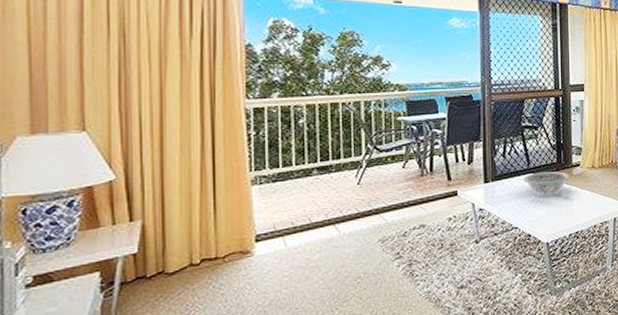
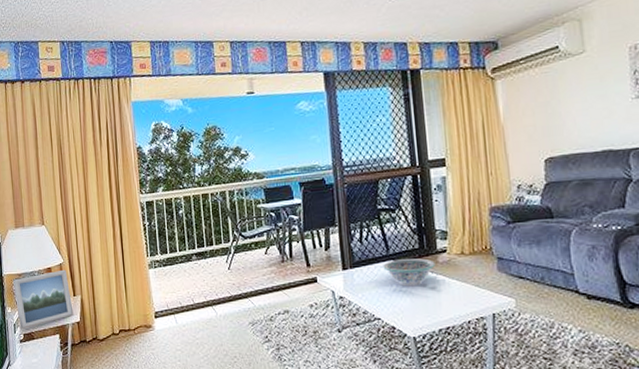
picture frame: none [20,188,128,271] -> present [13,269,74,330]

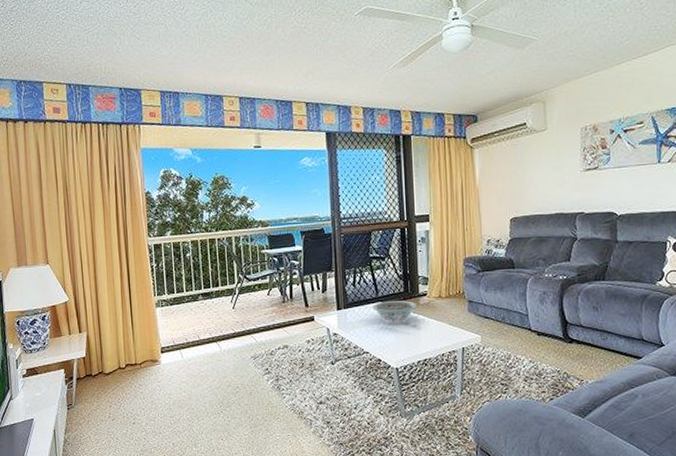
picture frame: present [13,269,74,330] -> none [15,307,79,365]

